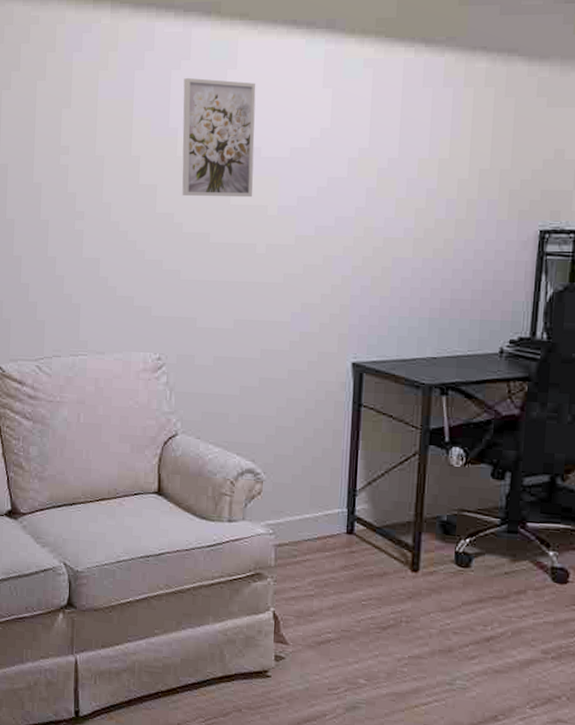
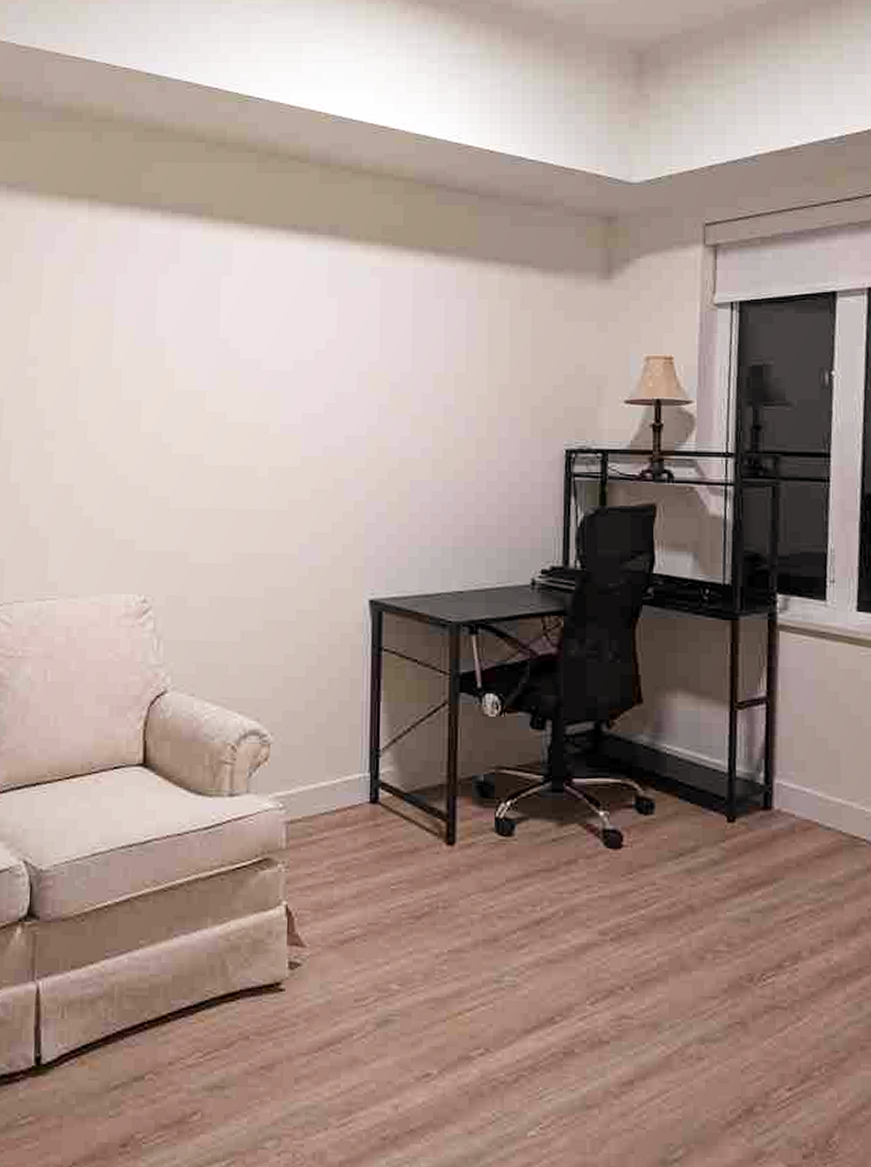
wall art: present [182,77,256,198] -> none [171,282,254,415]

